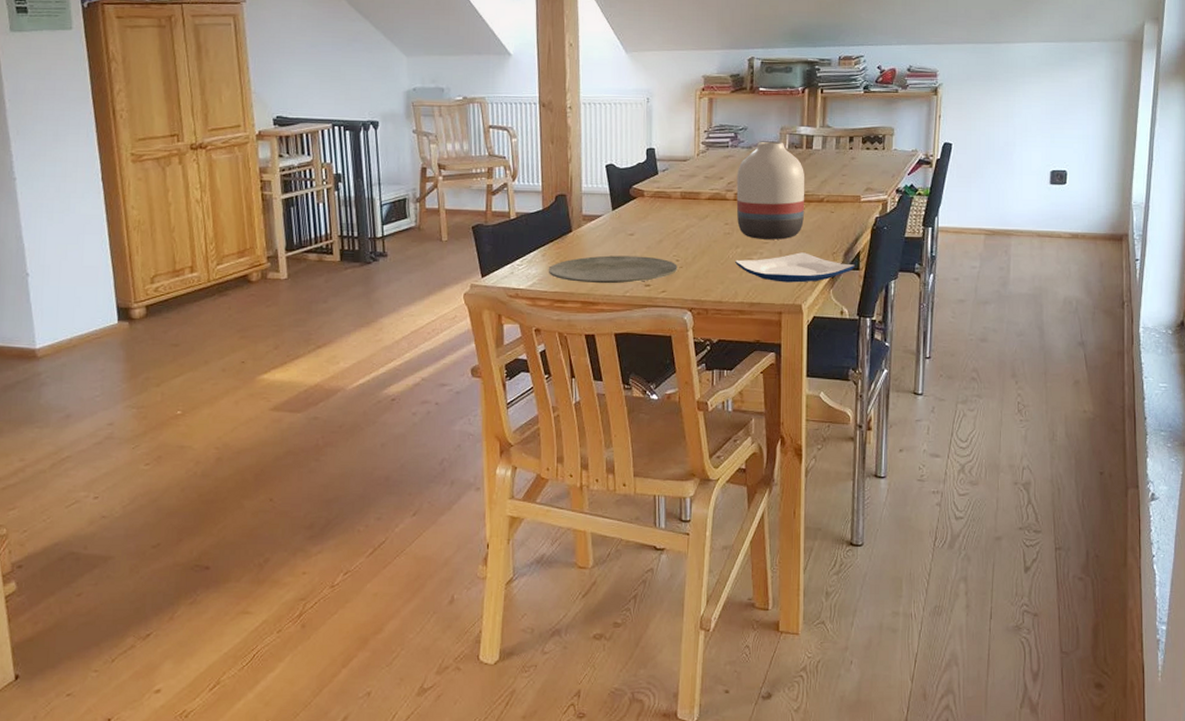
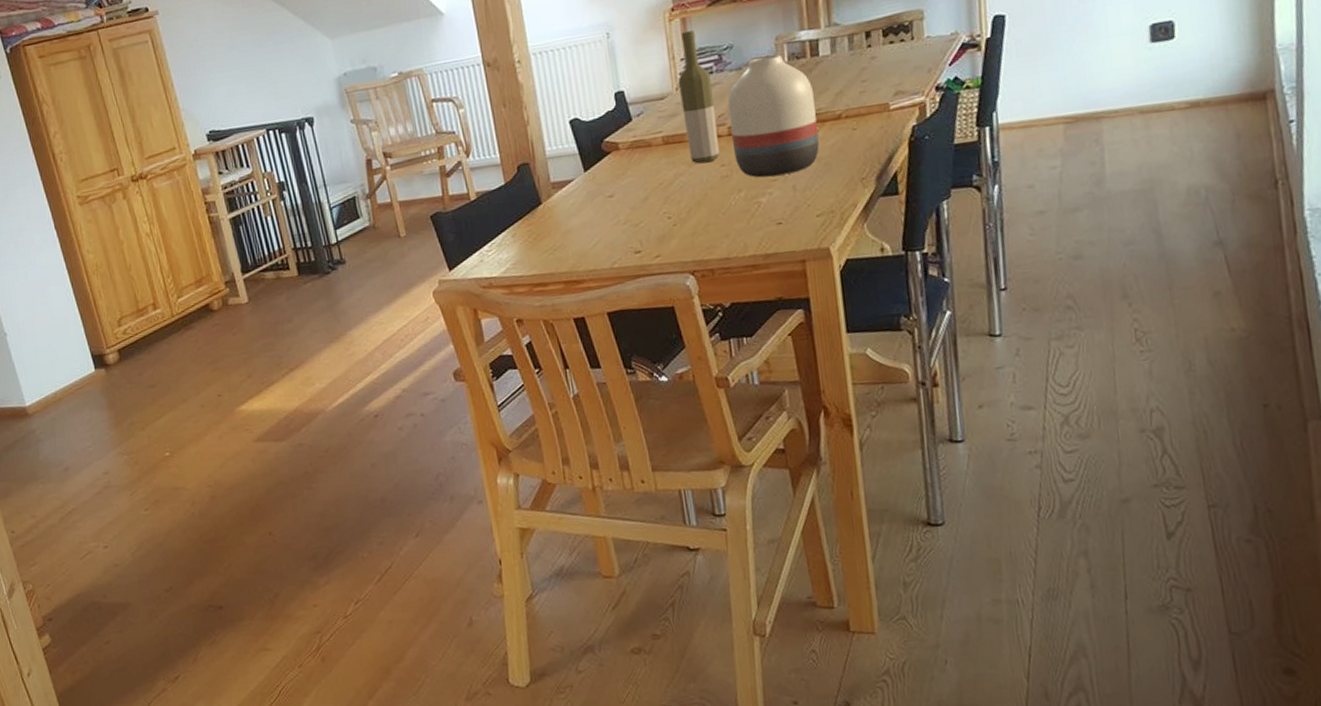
plate: present [548,255,678,284] -> none [521,218,671,261]
bottle: none [699,109,726,220] -> present [677,30,720,164]
plate: present [735,252,855,283] -> none [739,183,893,225]

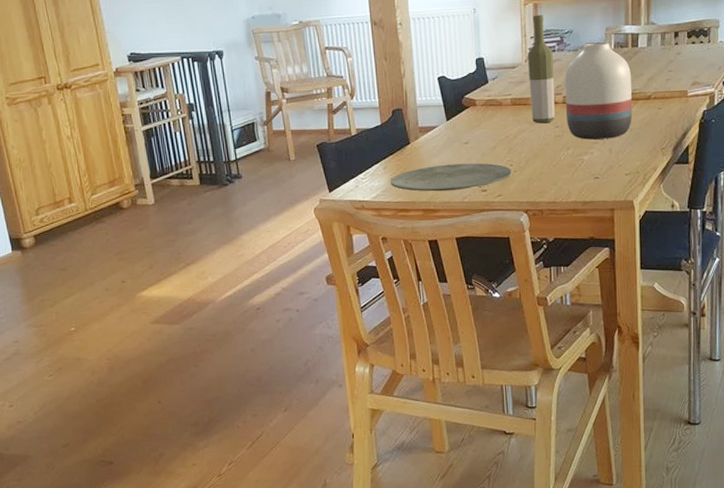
plate: none [521,218,671,261] -> present [390,163,512,192]

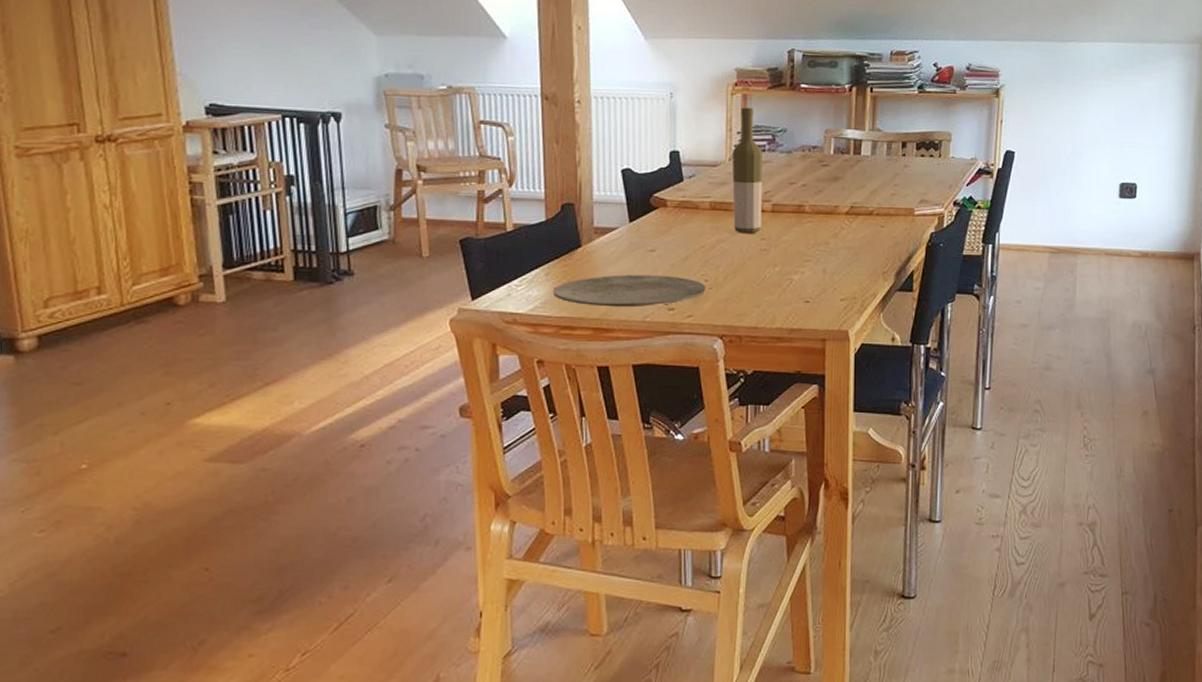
vase: present [564,42,632,140] -> none [774,145,852,257]

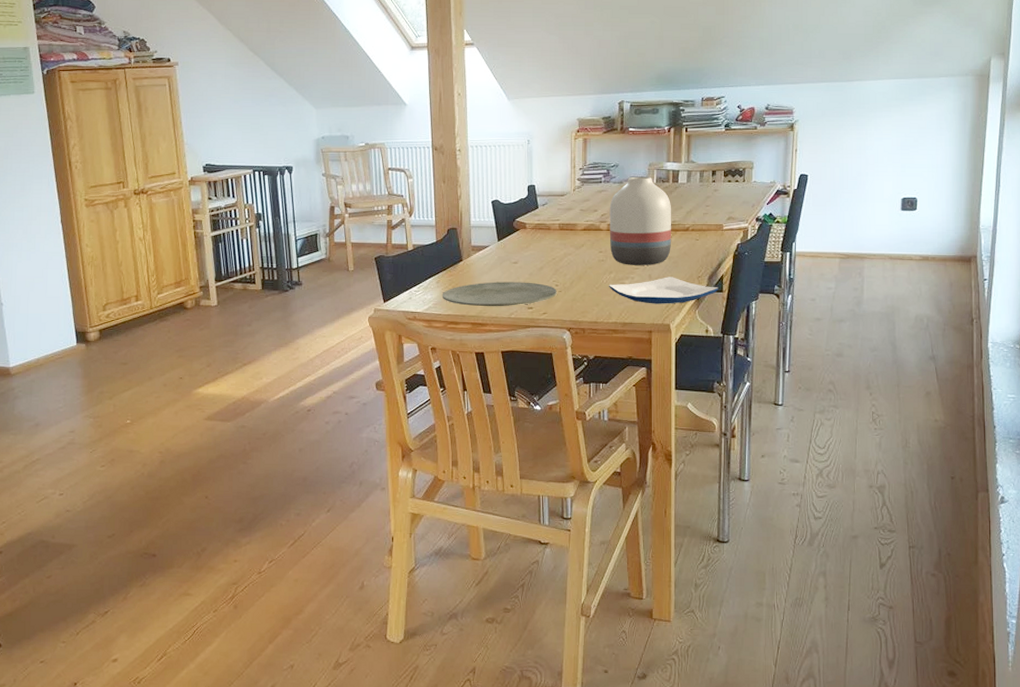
bottle: present [731,107,762,234] -> none [575,149,599,248]
plate: none [773,272,908,306] -> present [609,277,719,304]
vase: none [774,145,852,257] -> present [609,176,671,265]

